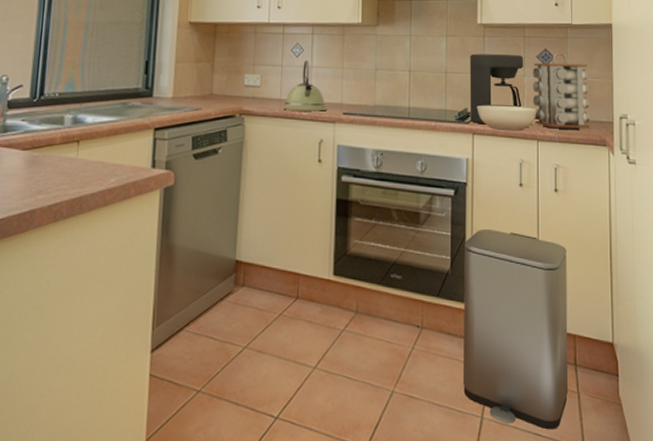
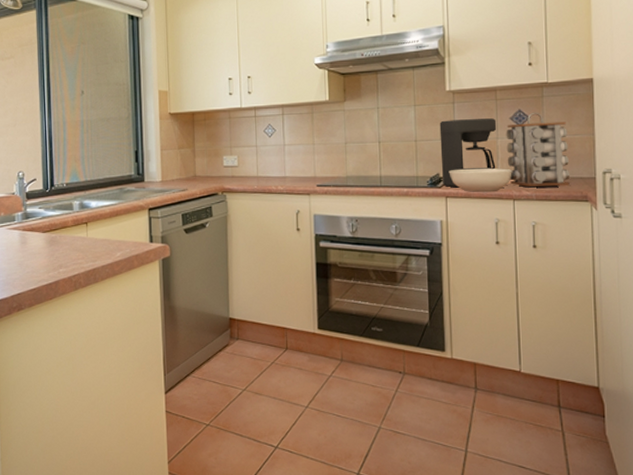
kettle: present [283,60,327,112] -> none [261,139,301,186]
pedal bin: present [463,228,568,430] -> none [442,284,552,463]

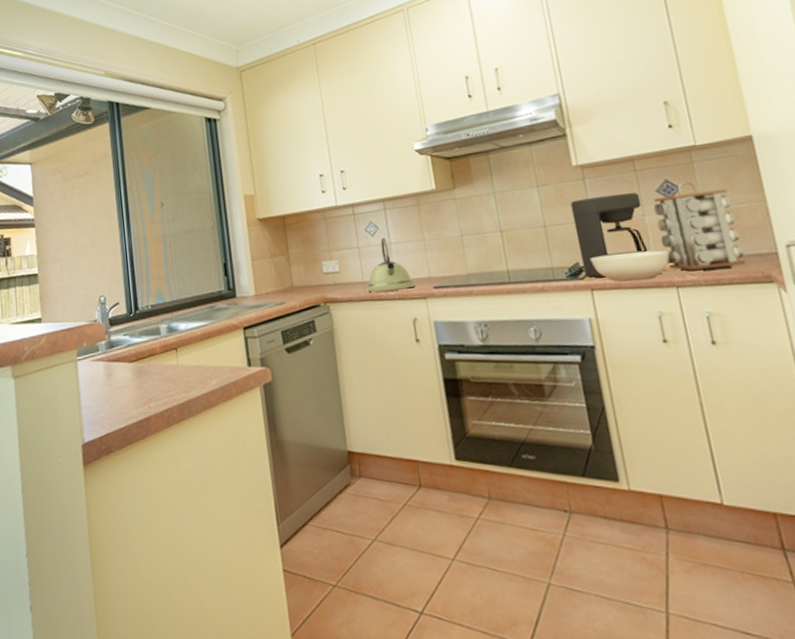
kettle: none [261,139,301,186] -> present [367,237,415,293]

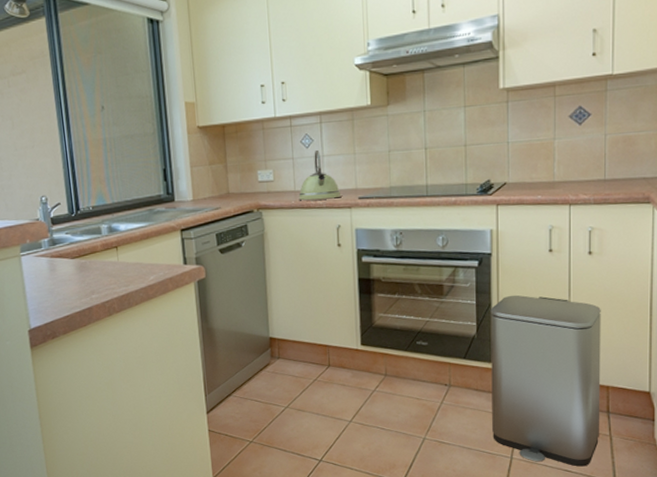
coffee maker: present [570,192,648,278] -> none [491,117,554,195]
bowl: present [590,250,670,283] -> none [500,171,569,199]
pedal bin: none [604,395,780,628] -> present [490,295,601,467]
spice rack: present [653,180,746,271] -> none [564,108,632,191]

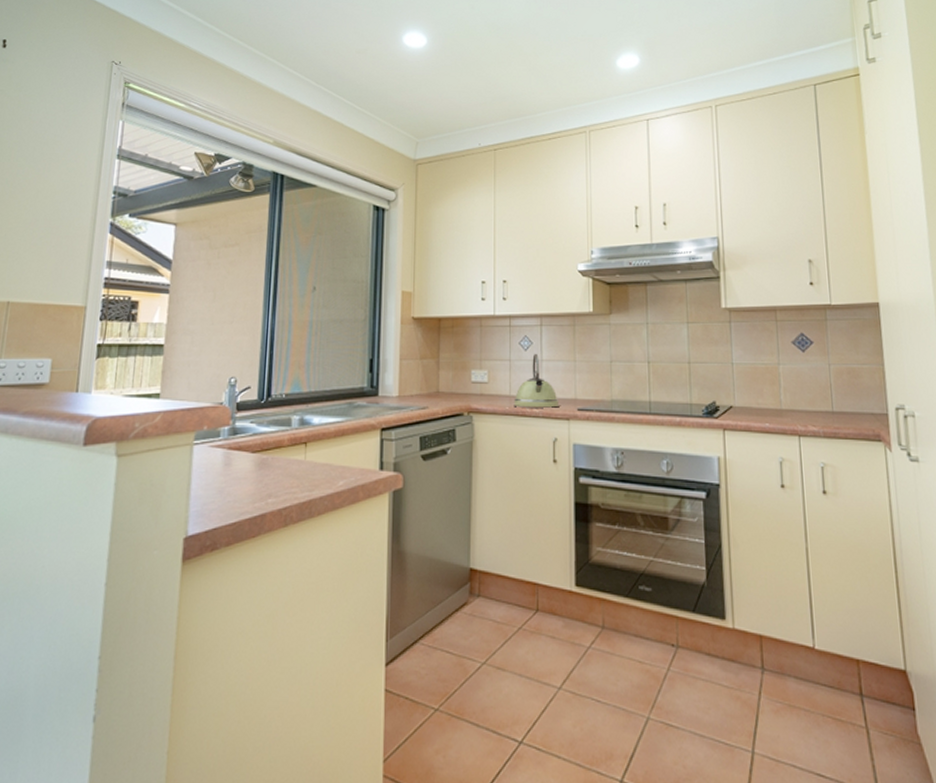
pedal bin: present [490,295,601,467] -> none [720,535,854,770]

